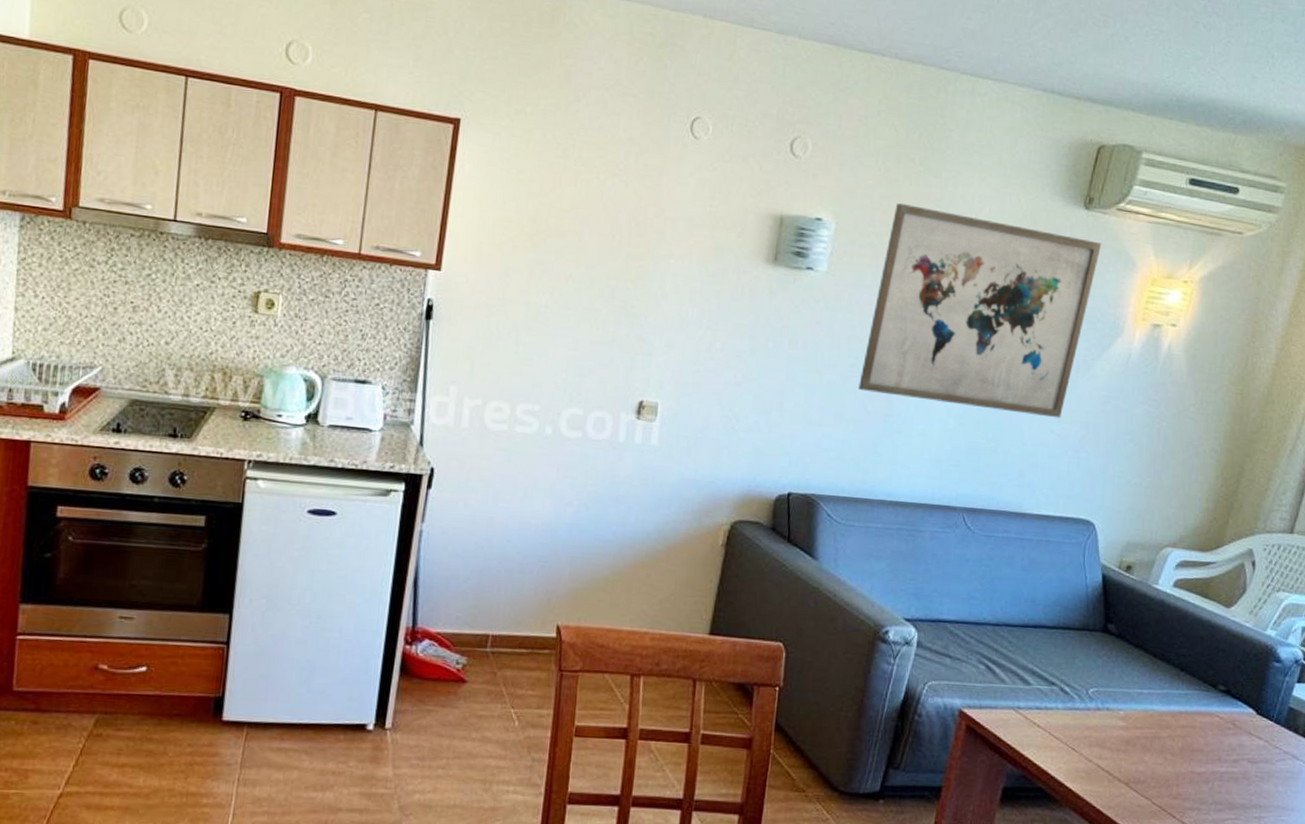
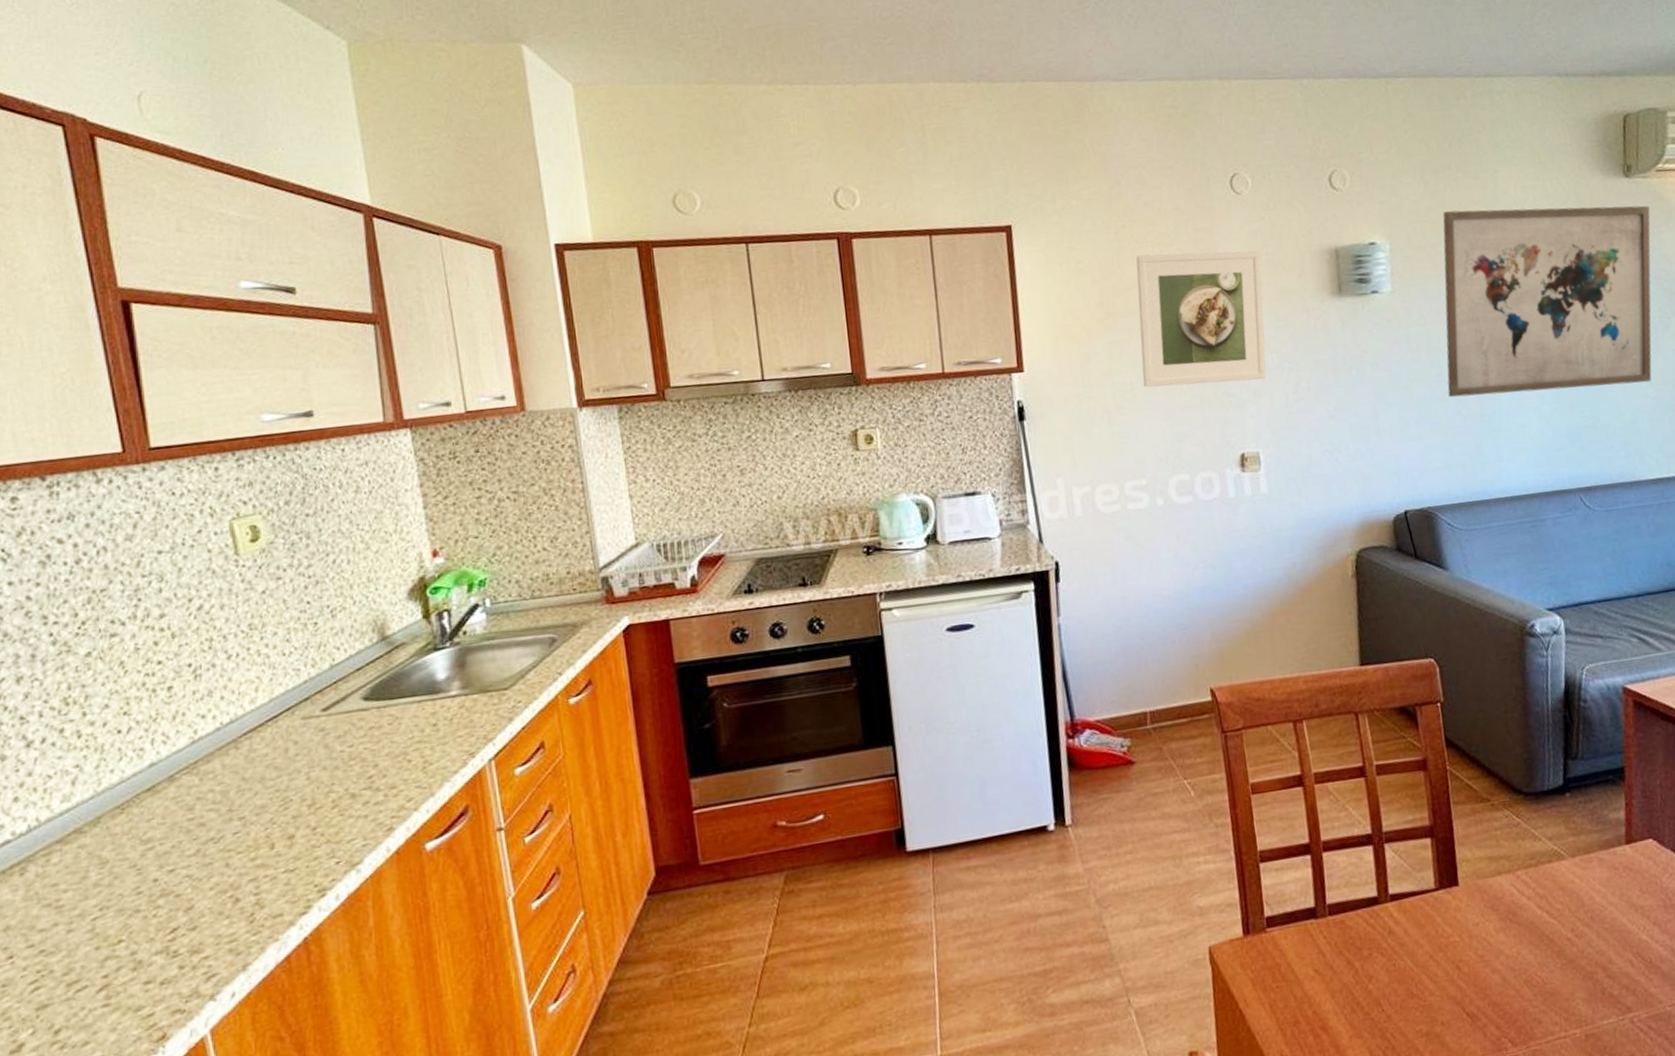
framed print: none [558,179,705,332] -> present [1136,251,1266,388]

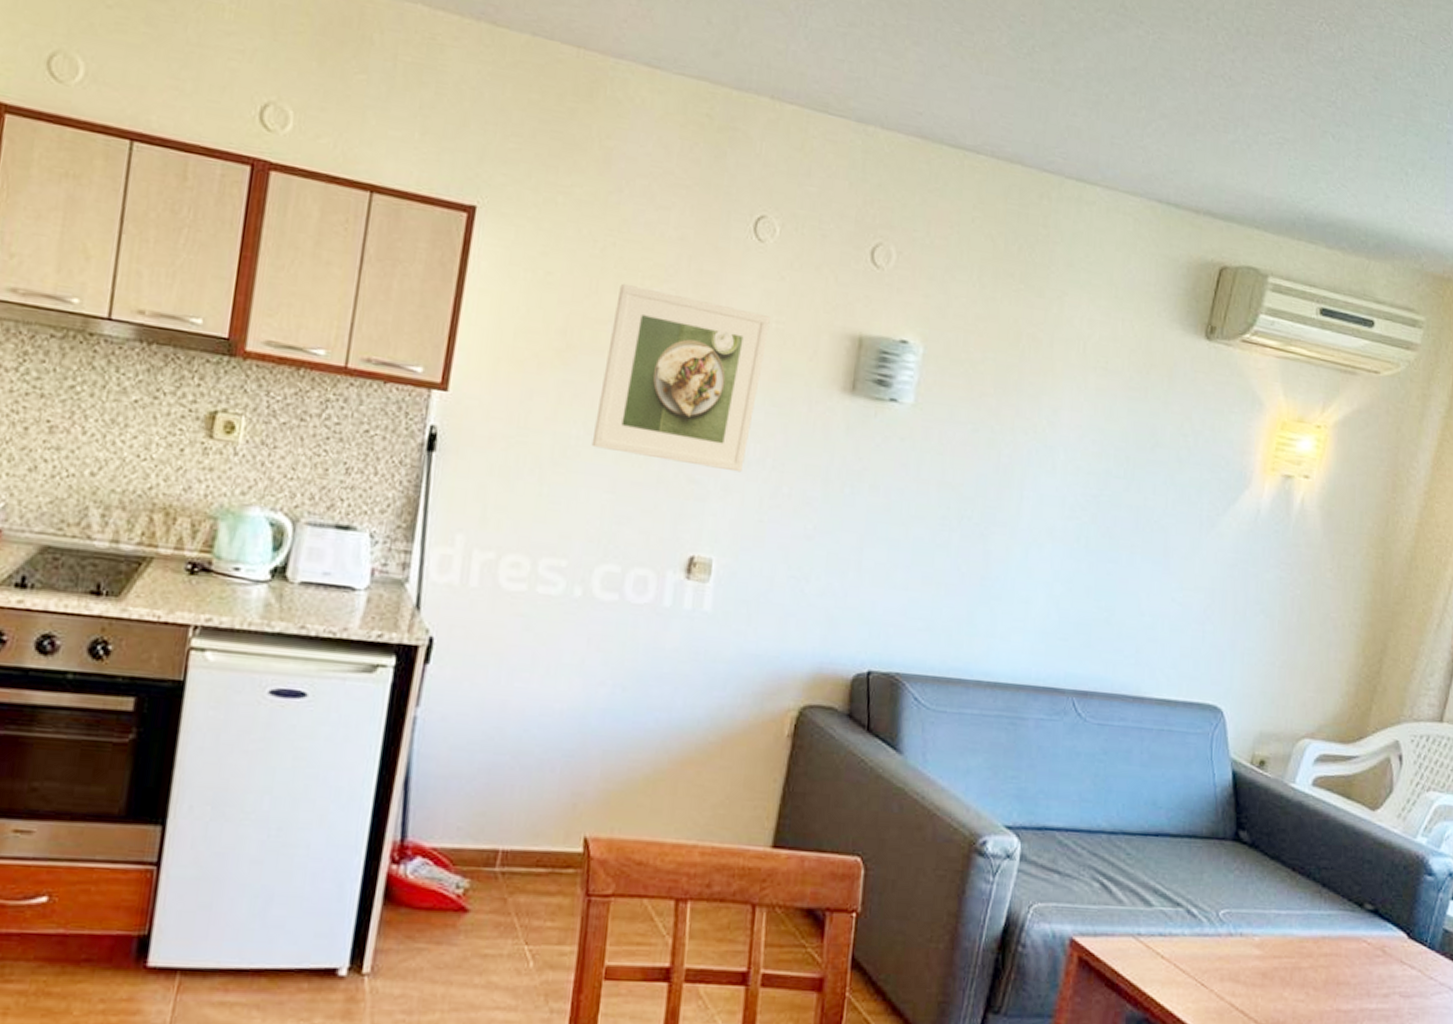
wall art: present [1442,205,1652,398] -> none [950,326,1226,584]

